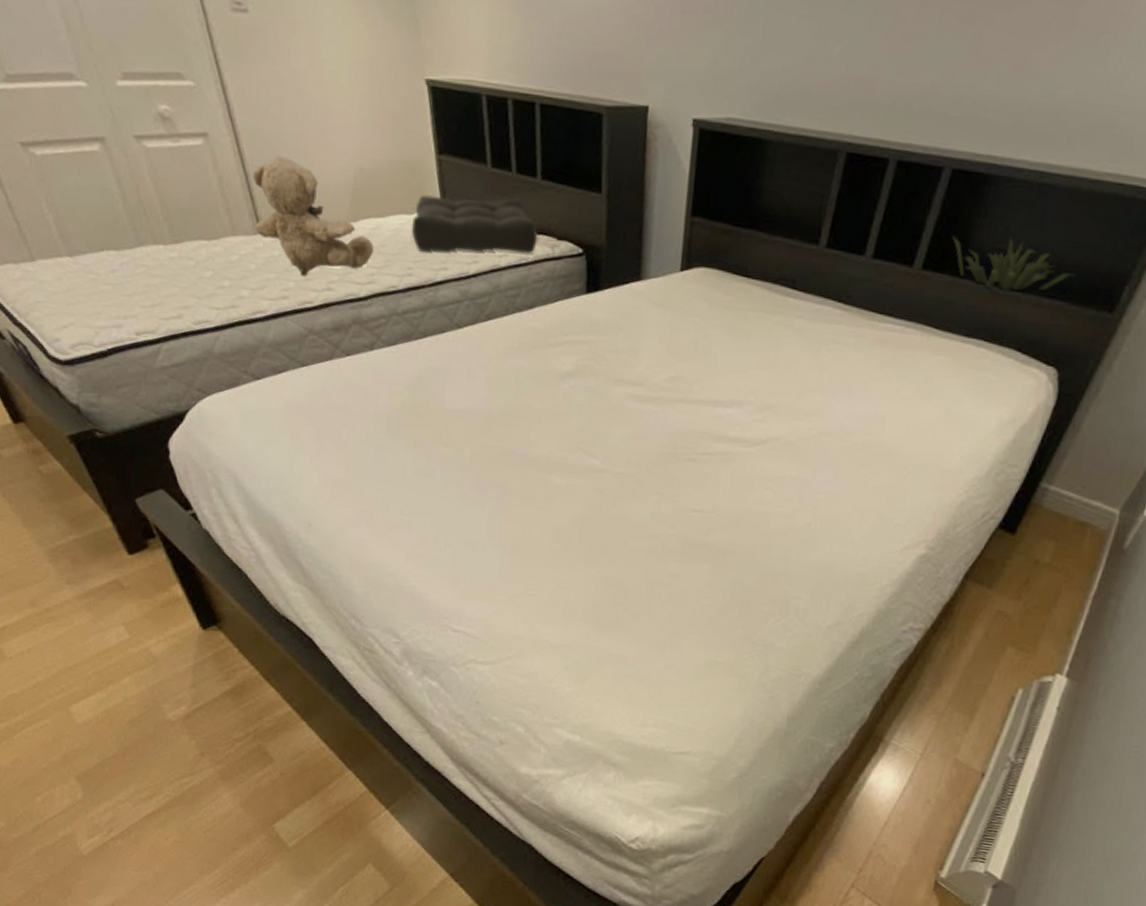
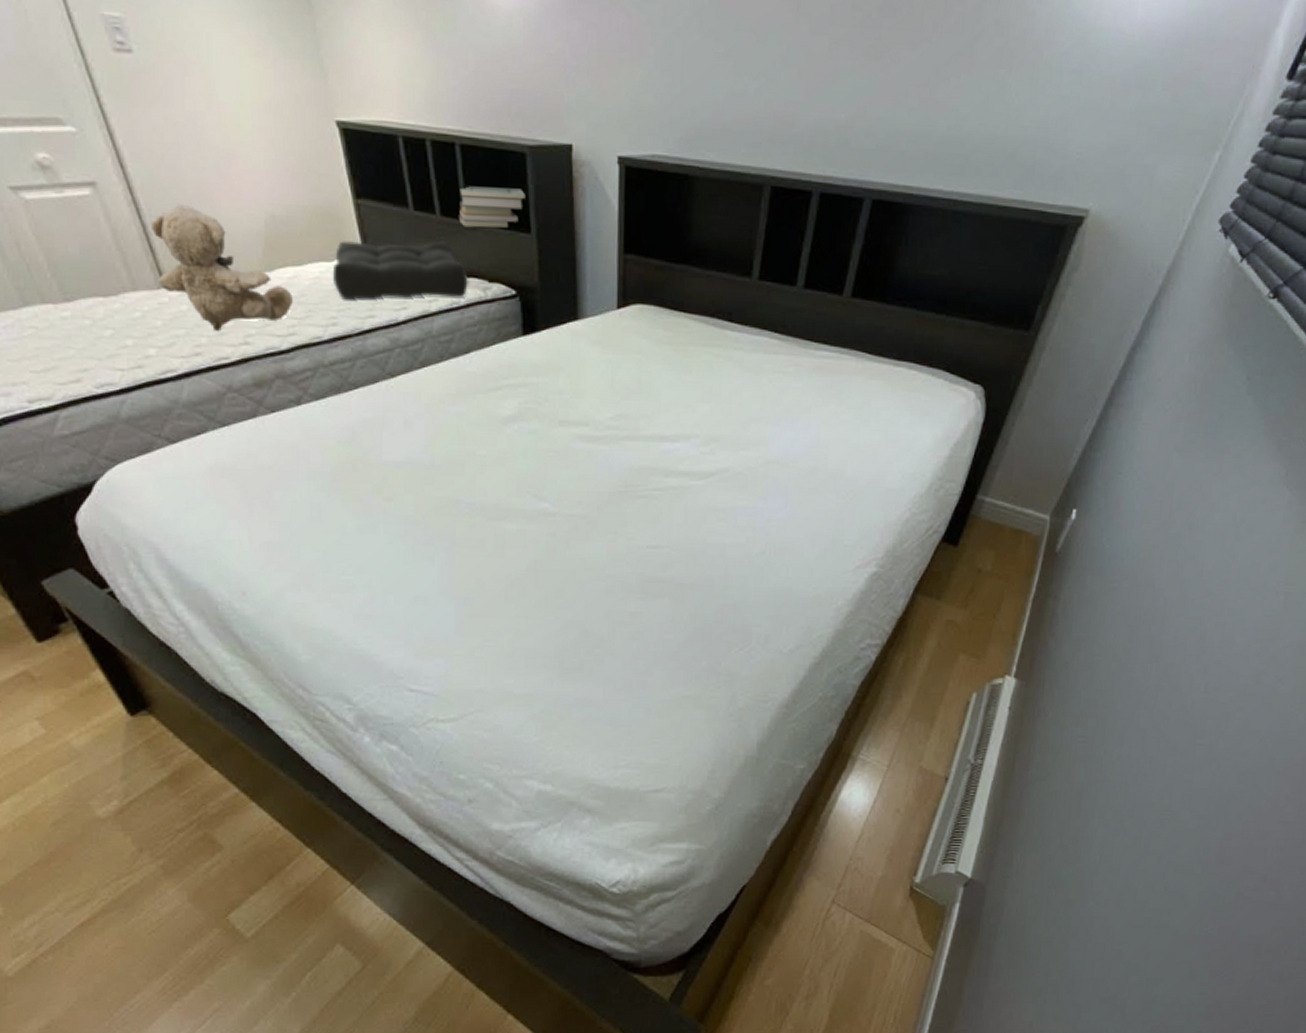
books: none [532,145,599,188] -> present [458,186,525,229]
plant: present [951,236,1077,292] -> none [876,263,994,315]

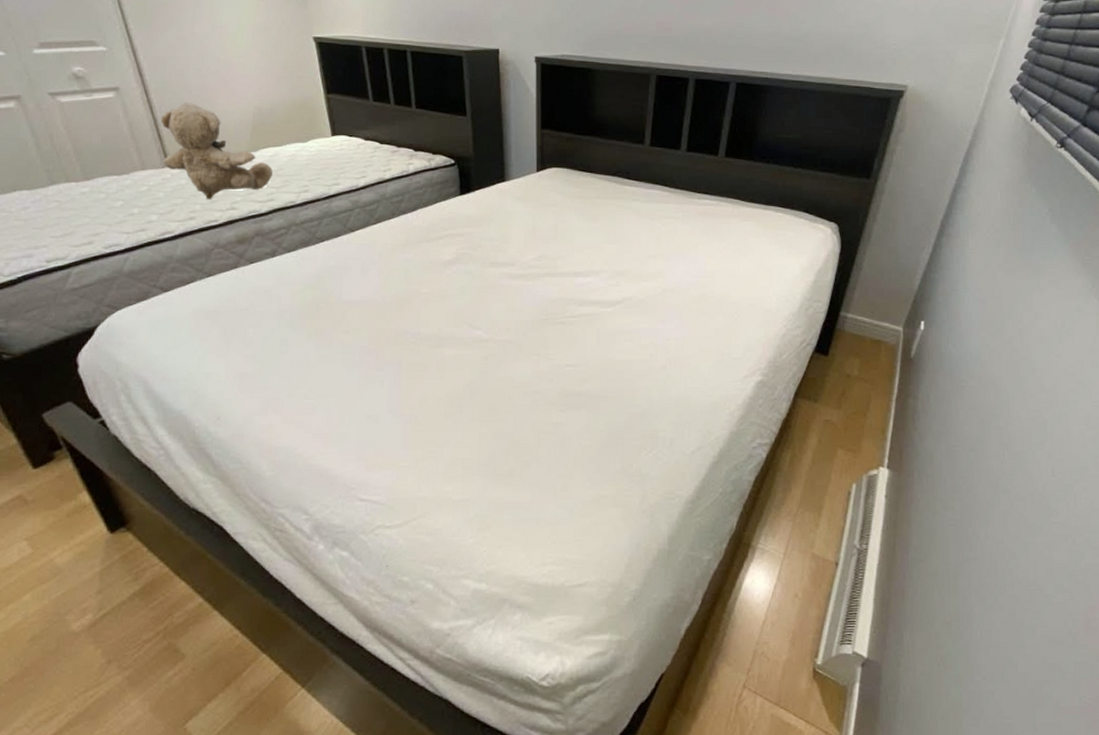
seat cushion: present [332,241,468,300] -> none [305,124,416,172]
books: present [458,186,525,229] -> none [408,82,462,114]

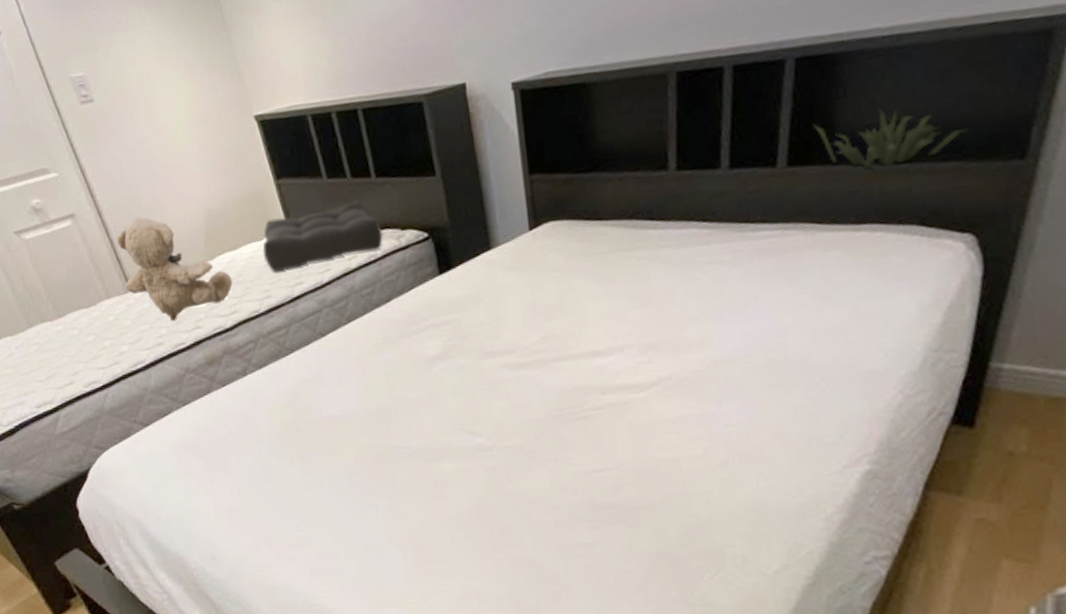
seat cushion: none [305,124,416,172] -> present [262,200,383,272]
plant: none [743,129,839,168] -> present [812,109,969,169]

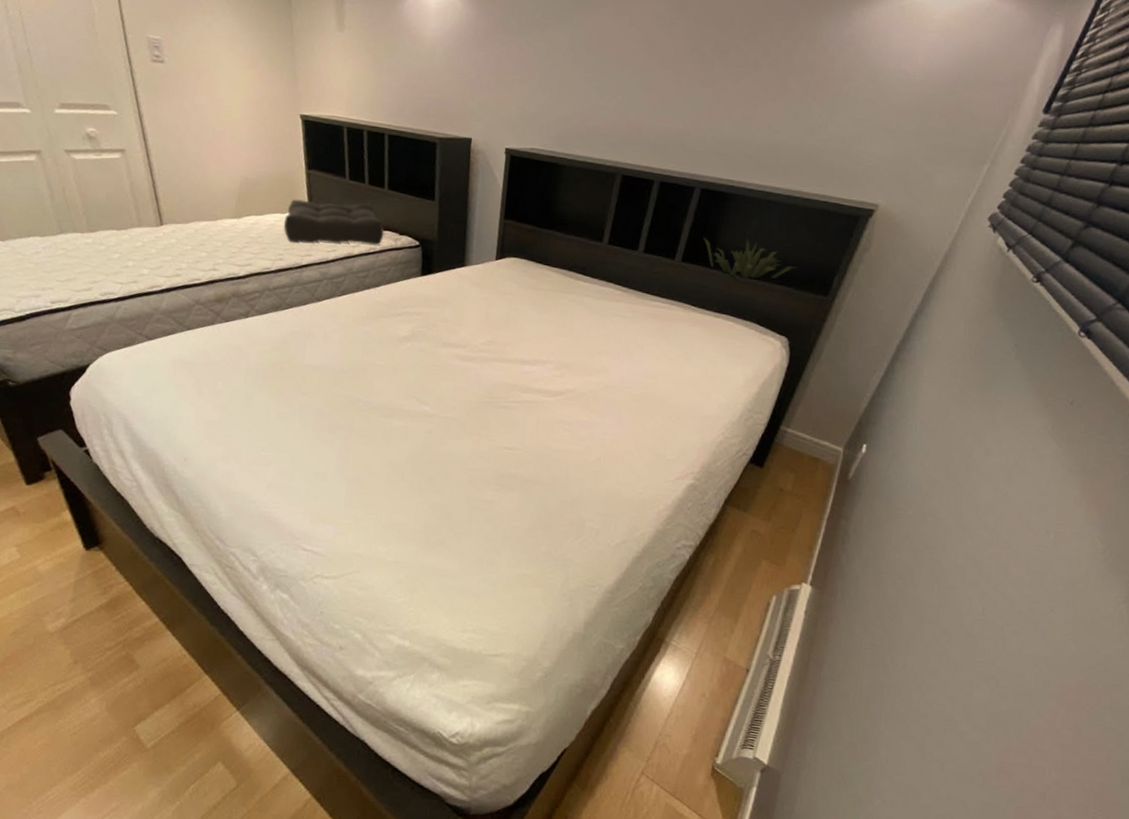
teddy bear: present [116,217,232,321] -> none [157,167,253,259]

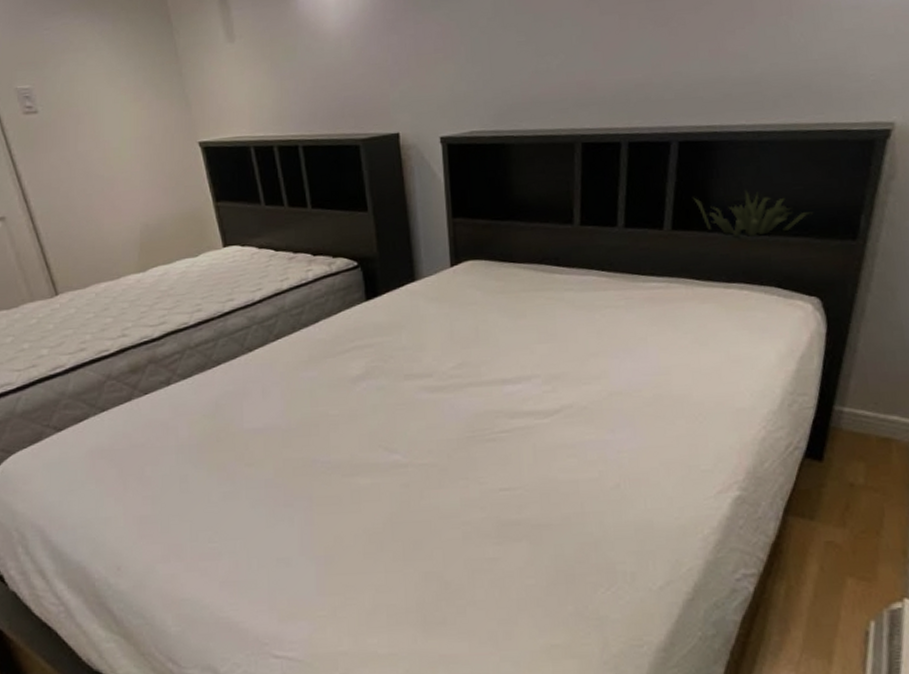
seat cushion: present [283,199,384,245] -> none [196,227,315,288]

